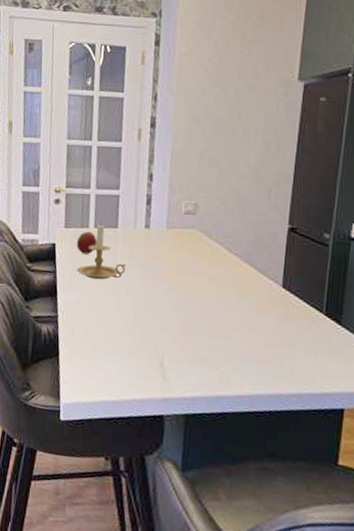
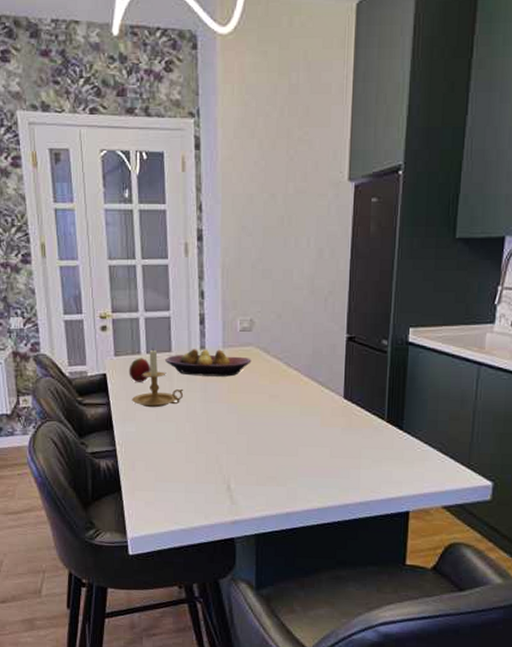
fruit bowl: none [111,227,193,257] -> present [165,349,252,377]

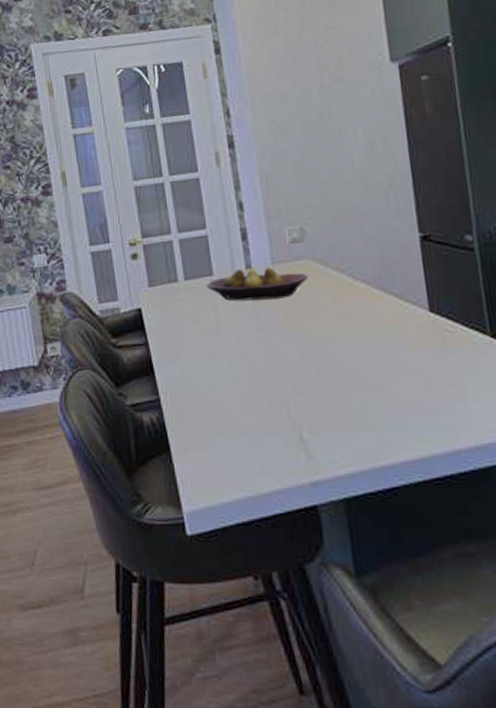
fruit: present [129,358,151,382] -> none [166,286,192,315]
candle holder: present [132,348,184,408] -> none [173,273,232,344]

